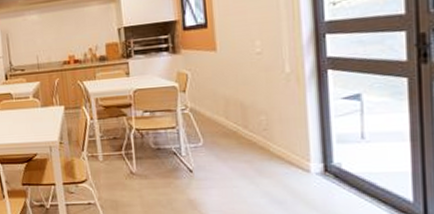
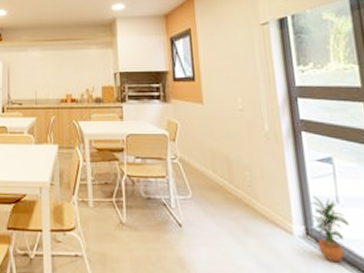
potted plant: none [331,133,374,195] -> present [310,195,350,263]

